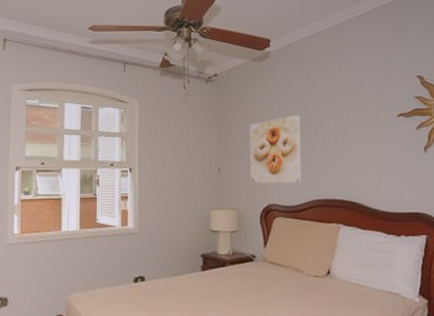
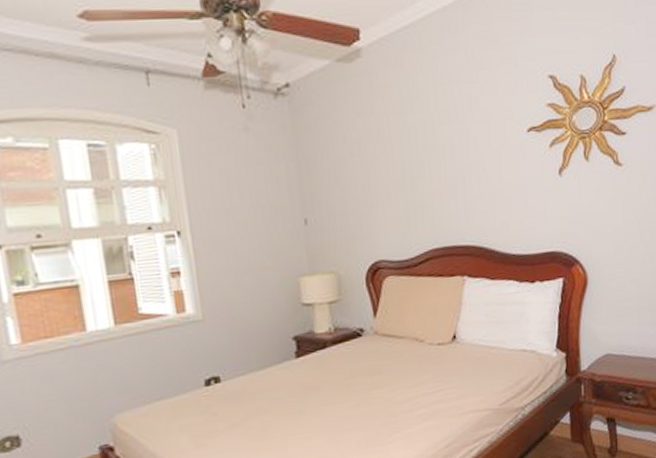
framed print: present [250,115,302,183] -> none [342,137,415,236]

